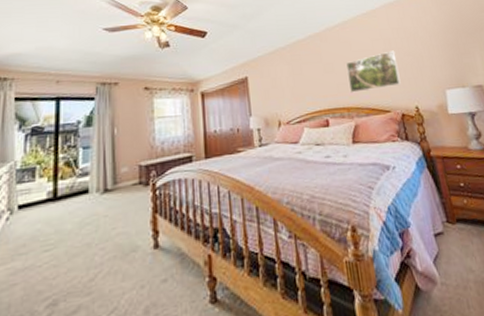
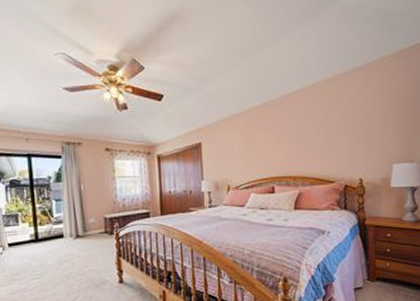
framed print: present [346,50,401,93] -> none [298,121,350,163]

